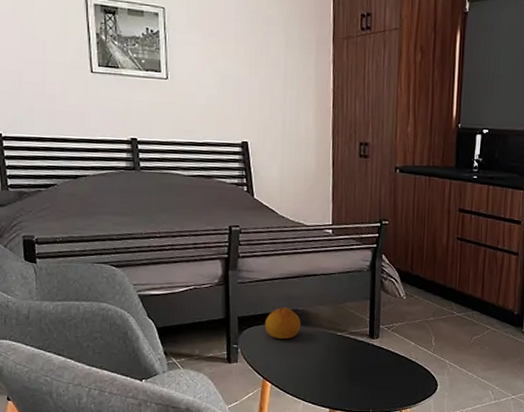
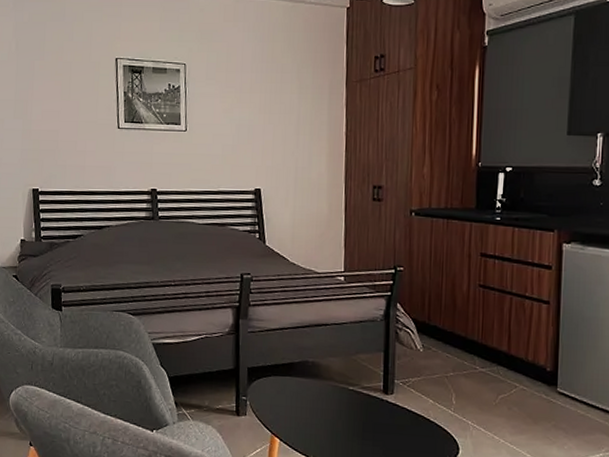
fruit: present [264,307,301,340] -> none [274,358,311,393]

